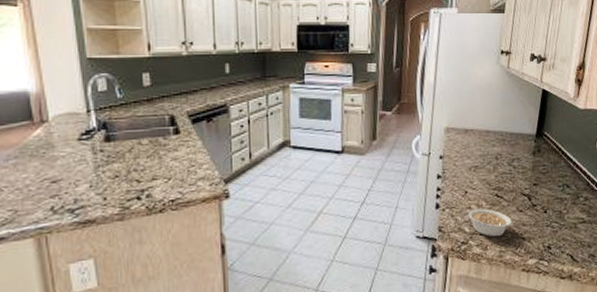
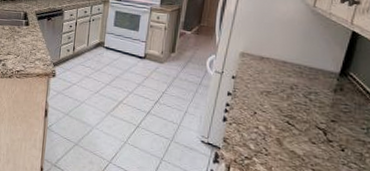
legume: present [468,208,515,237] -> none [255,130,305,162]

